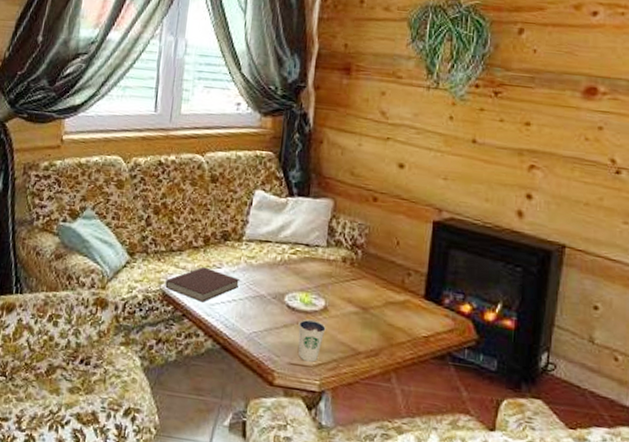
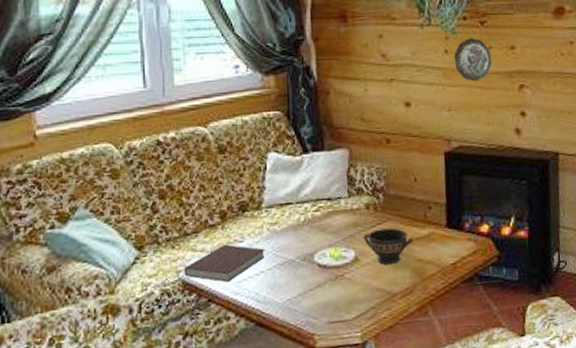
dixie cup: present [298,318,326,362] -> none [332,272,360,316]
bowl: none [335,284,387,323] -> present [362,227,413,265]
decorative plate: none [458,107,501,154] -> present [454,38,492,82]

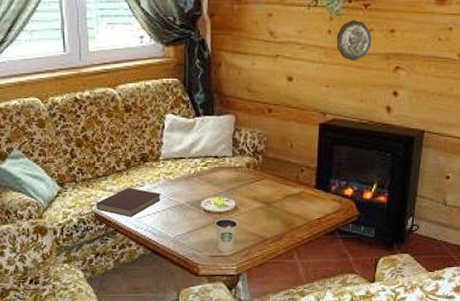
dixie cup: none [332,272,360,316] -> present [215,218,238,252]
bowl: present [362,227,413,265] -> none [242,185,285,214]

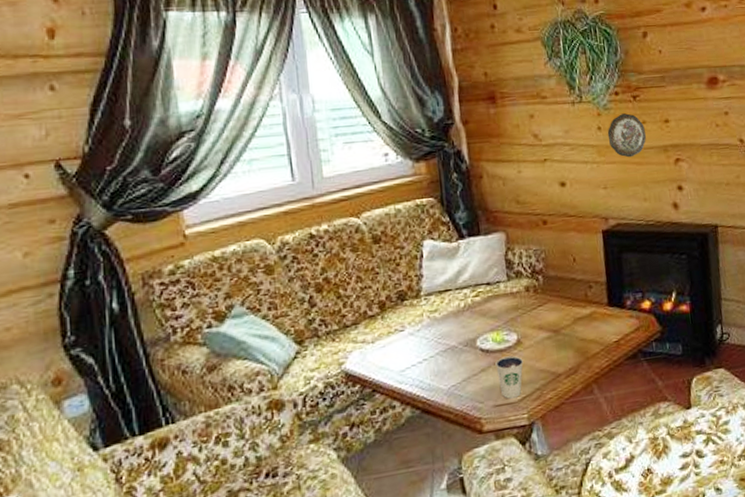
notebook: present [96,187,162,217] -> none [346,334,427,372]

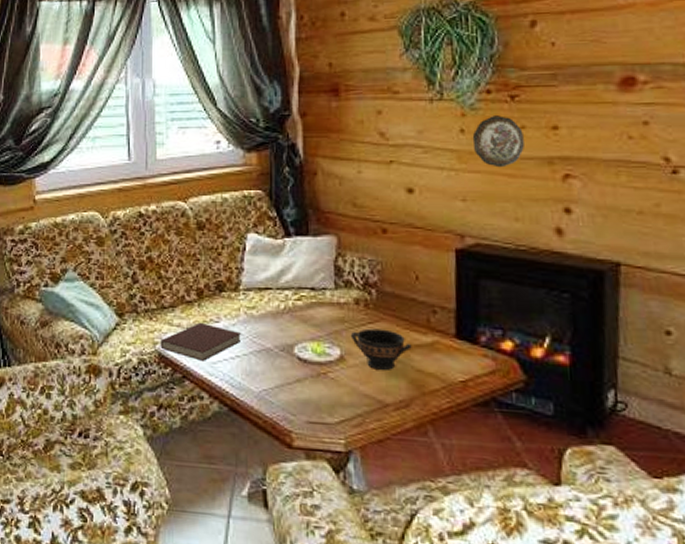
notebook: none [346,334,427,372] -> present [160,322,242,361]
dixie cup: present [495,355,524,399] -> none [313,371,345,419]
bowl: none [524,309,575,346] -> present [350,328,412,370]

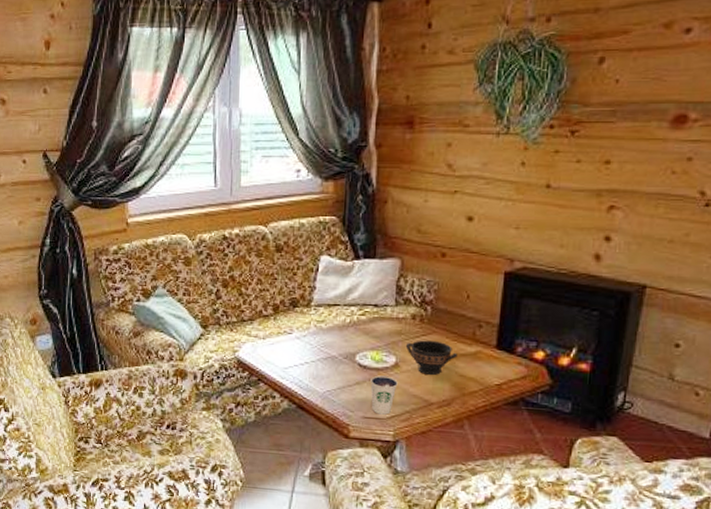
notebook: present [160,322,242,361] -> none [239,333,311,367]
dixie cup: none [313,371,345,419] -> present [370,375,398,415]
decorative plate: present [472,115,524,168] -> none [531,150,578,199]

